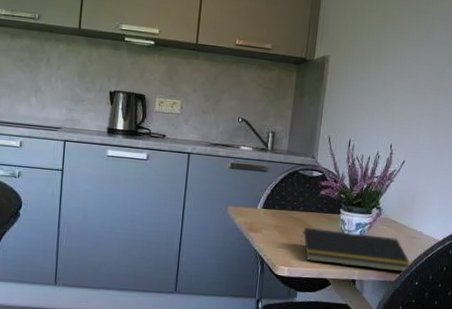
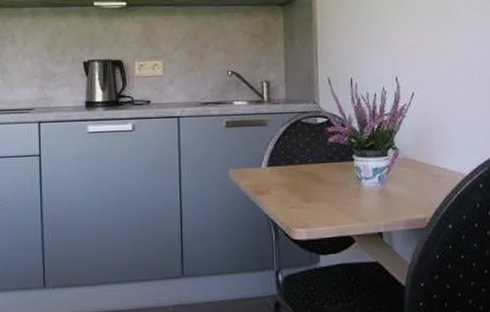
notepad: present [299,227,412,272] -> none [314,178,441,219]

